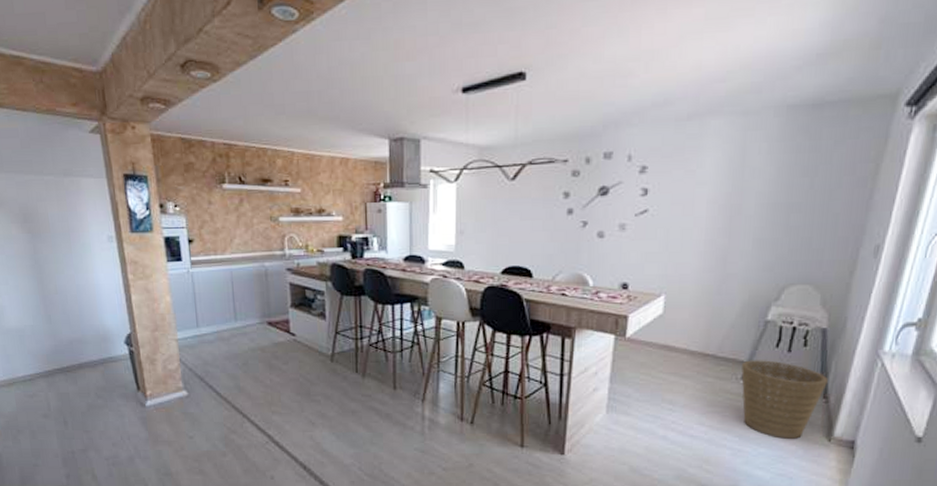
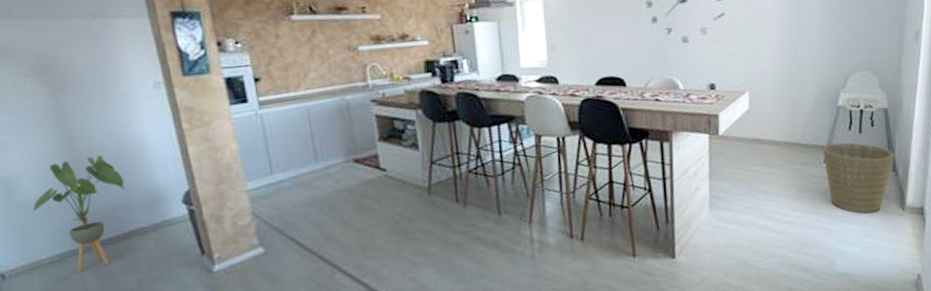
house plant: none [11,294,83,391] -> present [31,154,127,272]

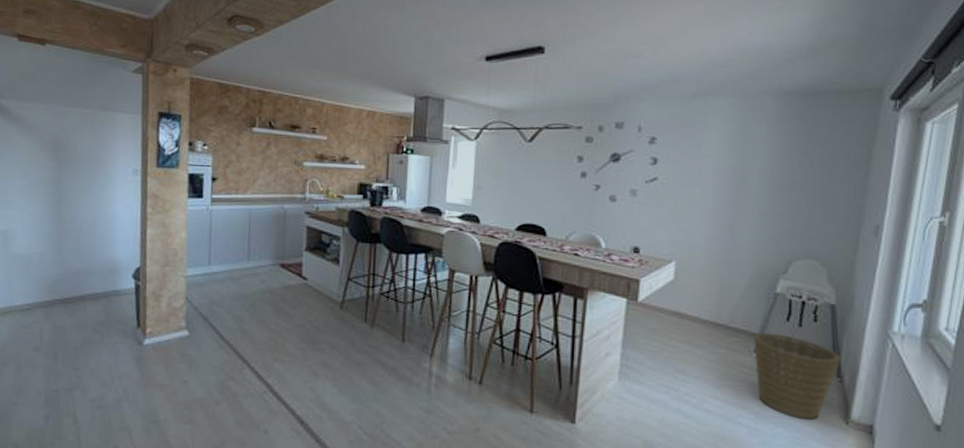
house plant: present [31,154,127,272] -> none [17,223,92,323]

